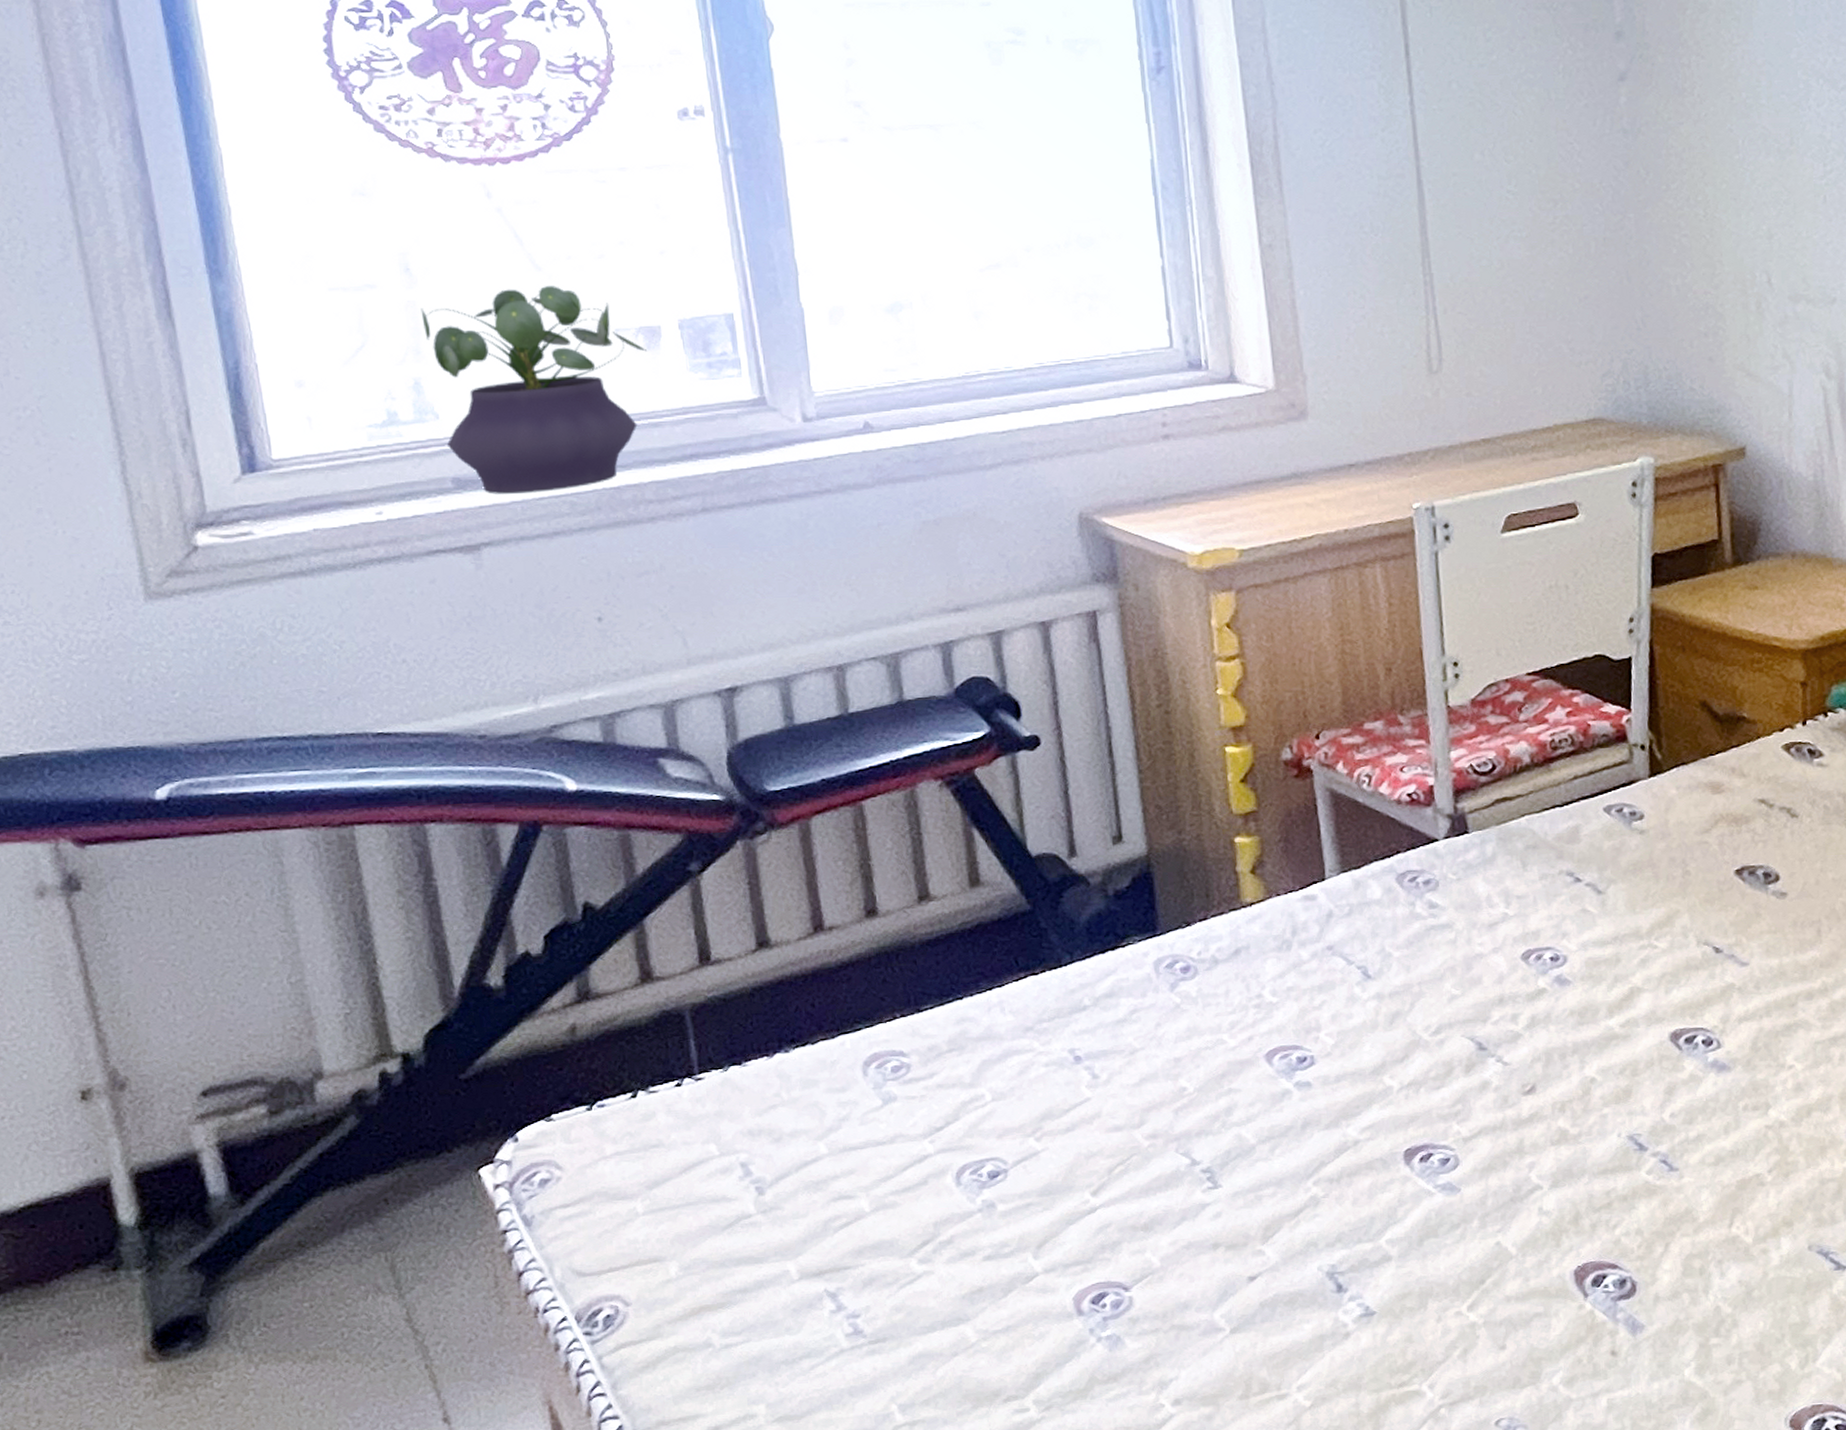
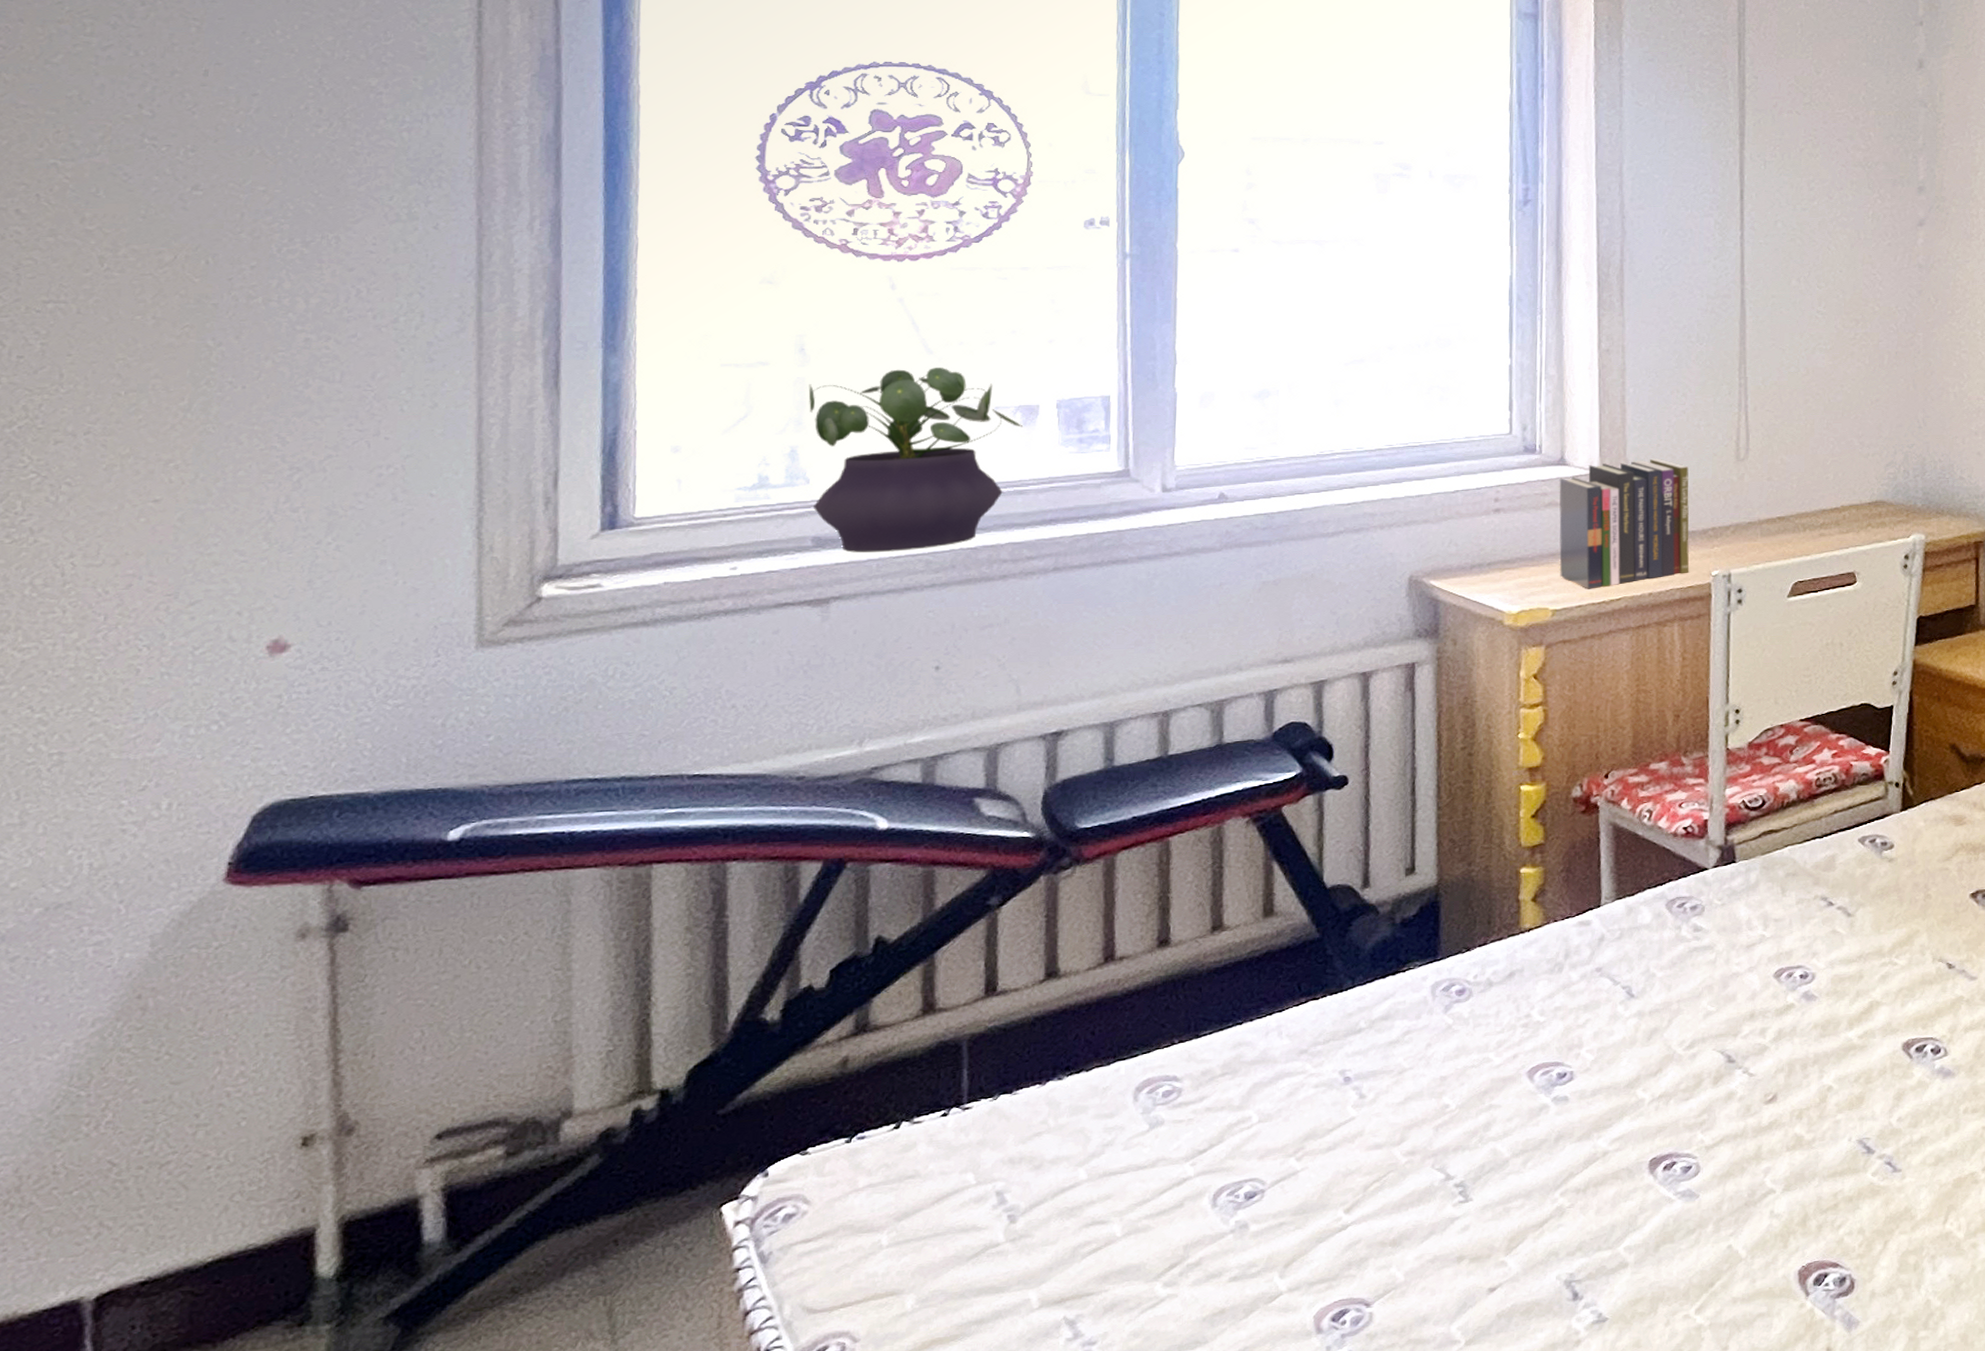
books: none [1231,372,1386,526] -> present [1559,458,1689,589]

